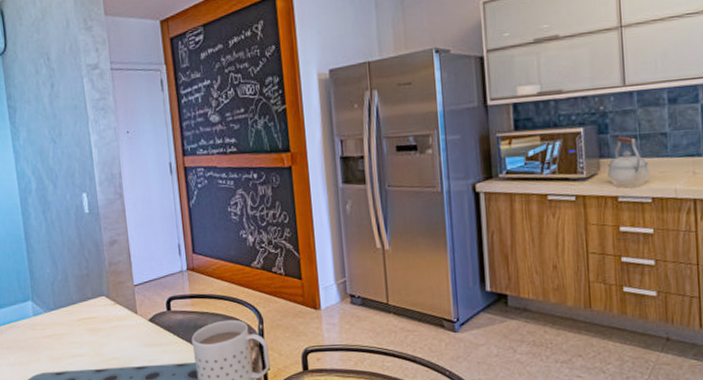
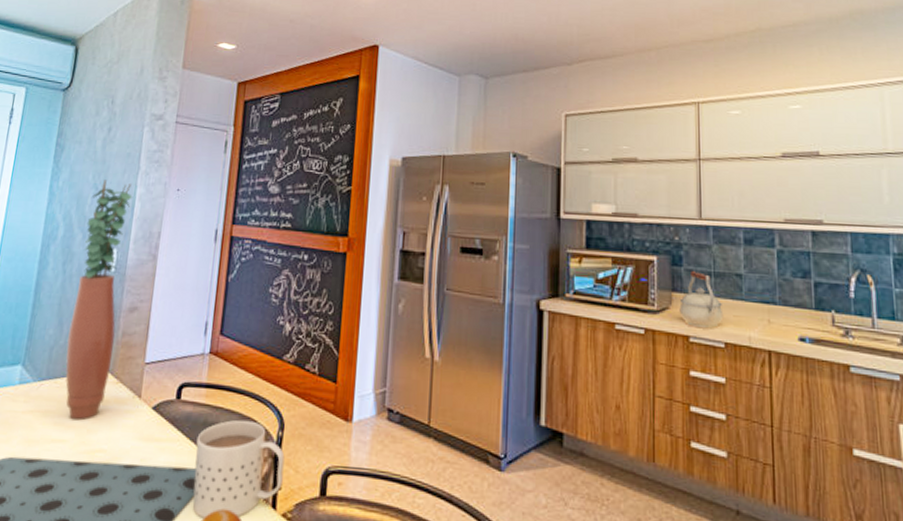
vase: none [53,133,107,338] -> present [65,180,133,420]

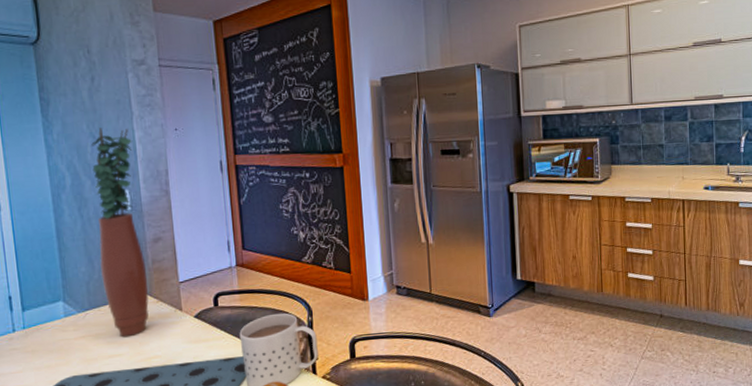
kettle: present [679,270,724,329] -> none [617,146,650,190]

